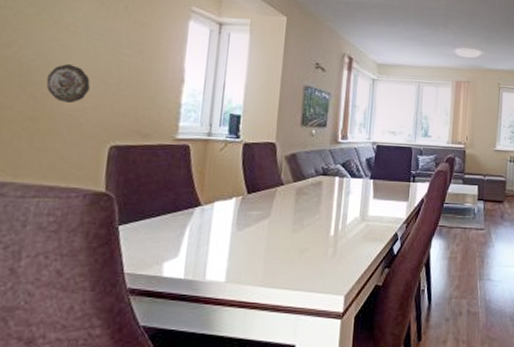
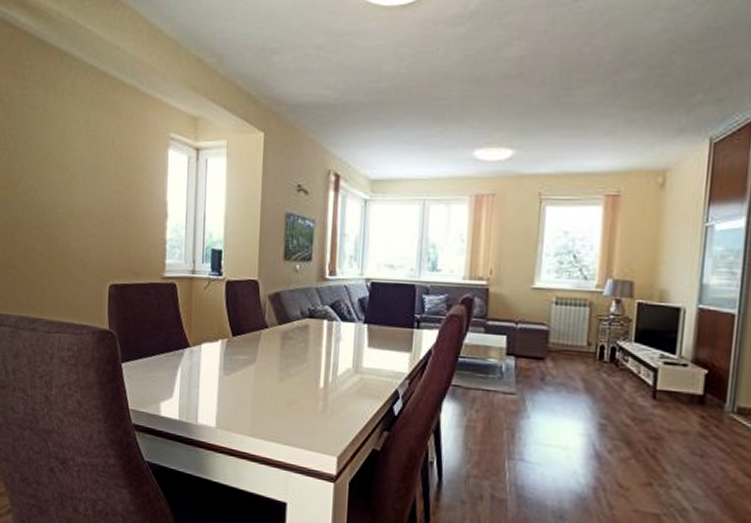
decorative plate: present [46,64,90,104] -> none [57,205,90,244]

